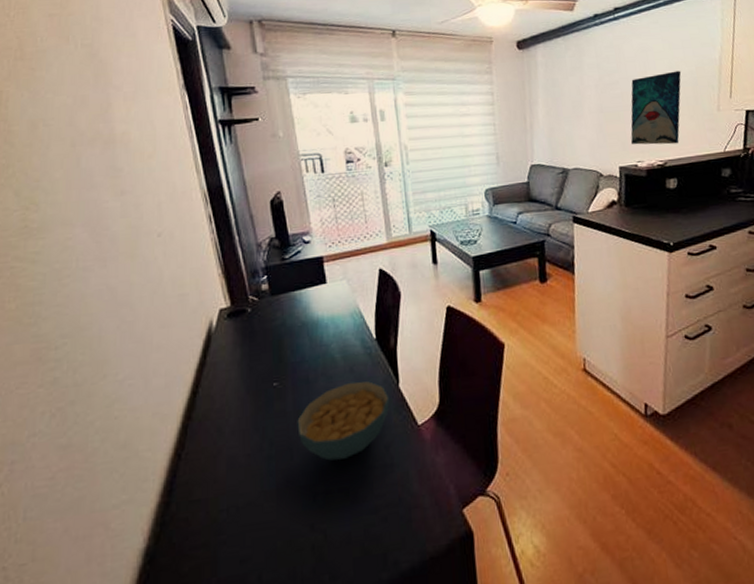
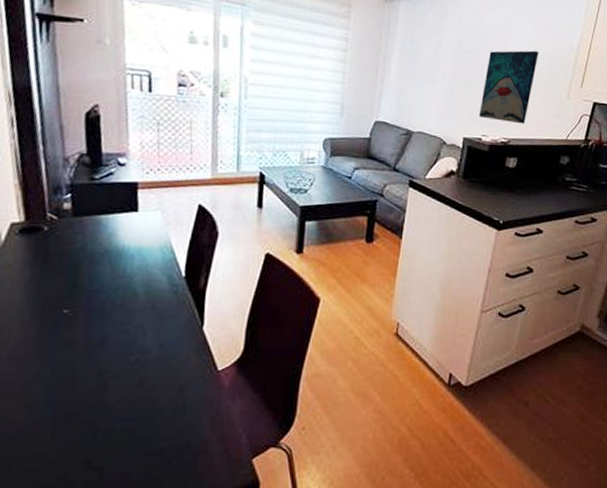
cereal bowl: present [297,381,390,461] -> none [84,319,191,397]

